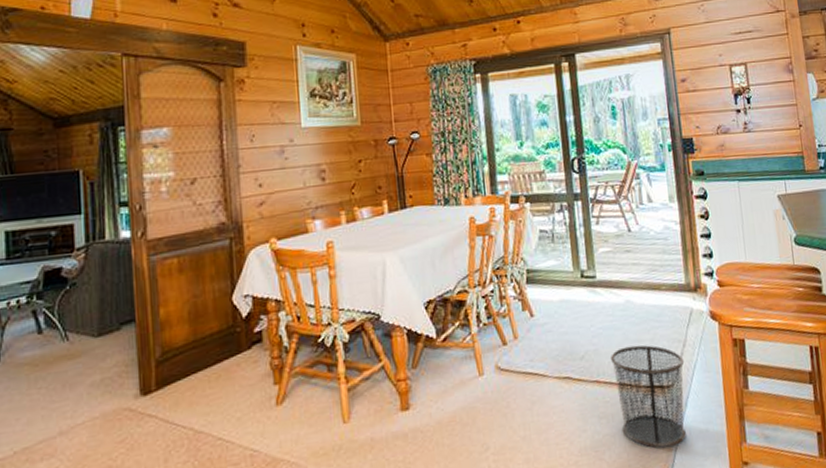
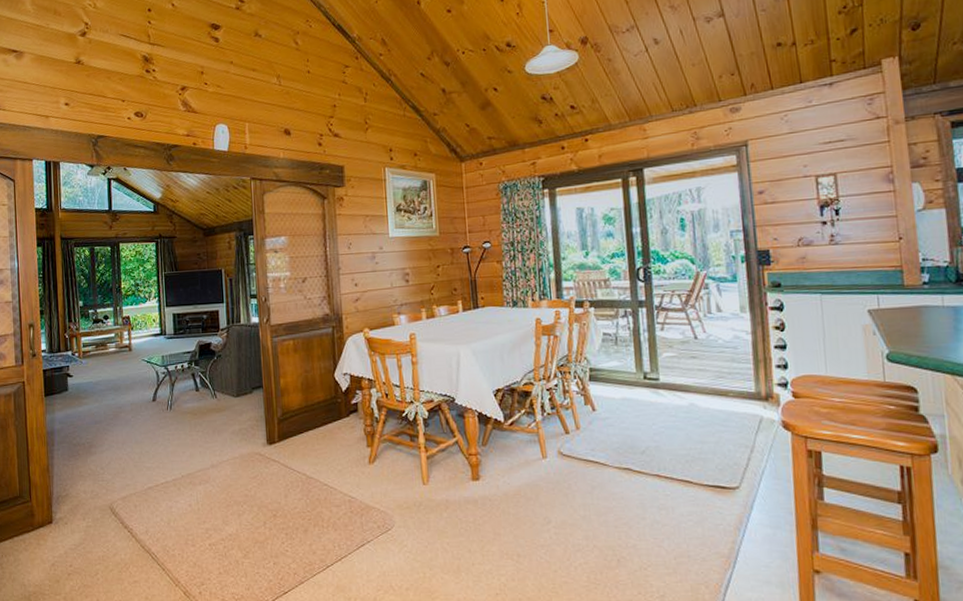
waste bin: present [611,345,686,448] -> none [672,446,752,544]

